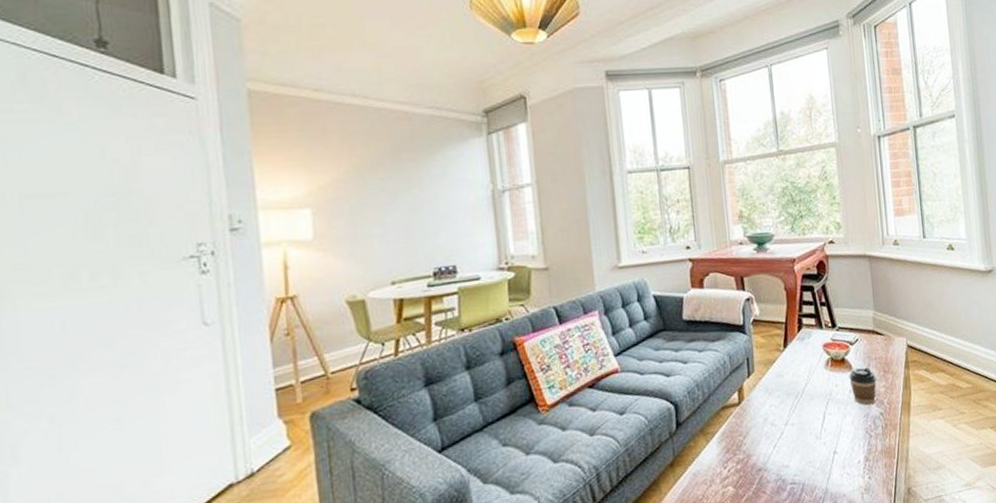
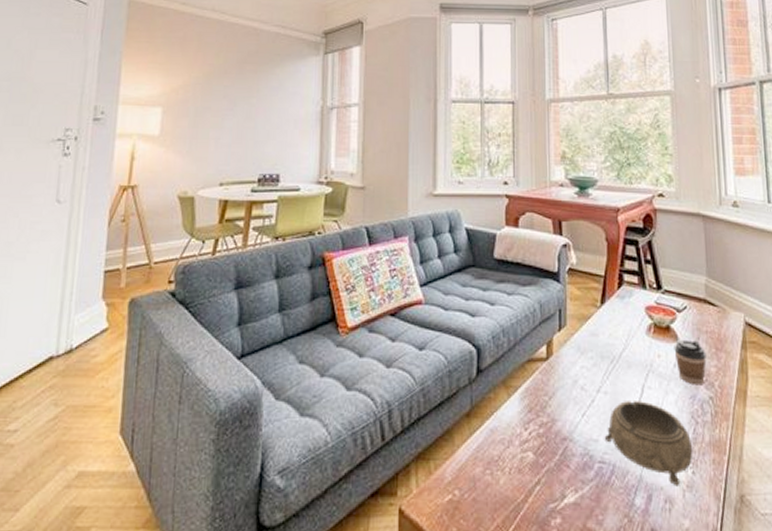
decorative bowl: none [794,426,869,492] -> present [604,401,693,486]

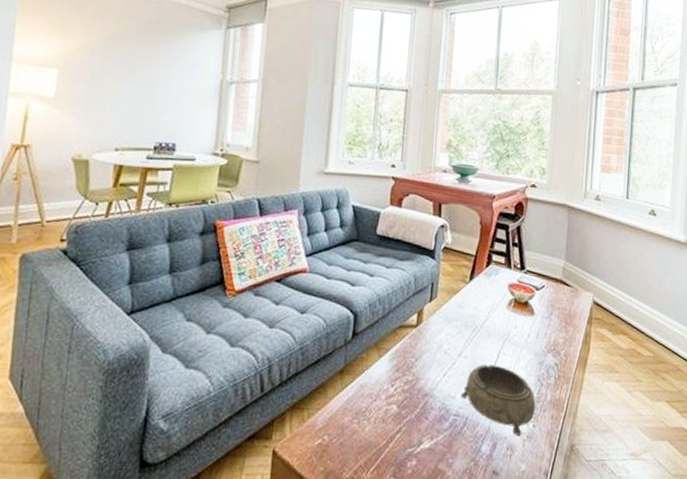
coffee cup: present [674,339,707,385] -> none [529,313,557,354]

